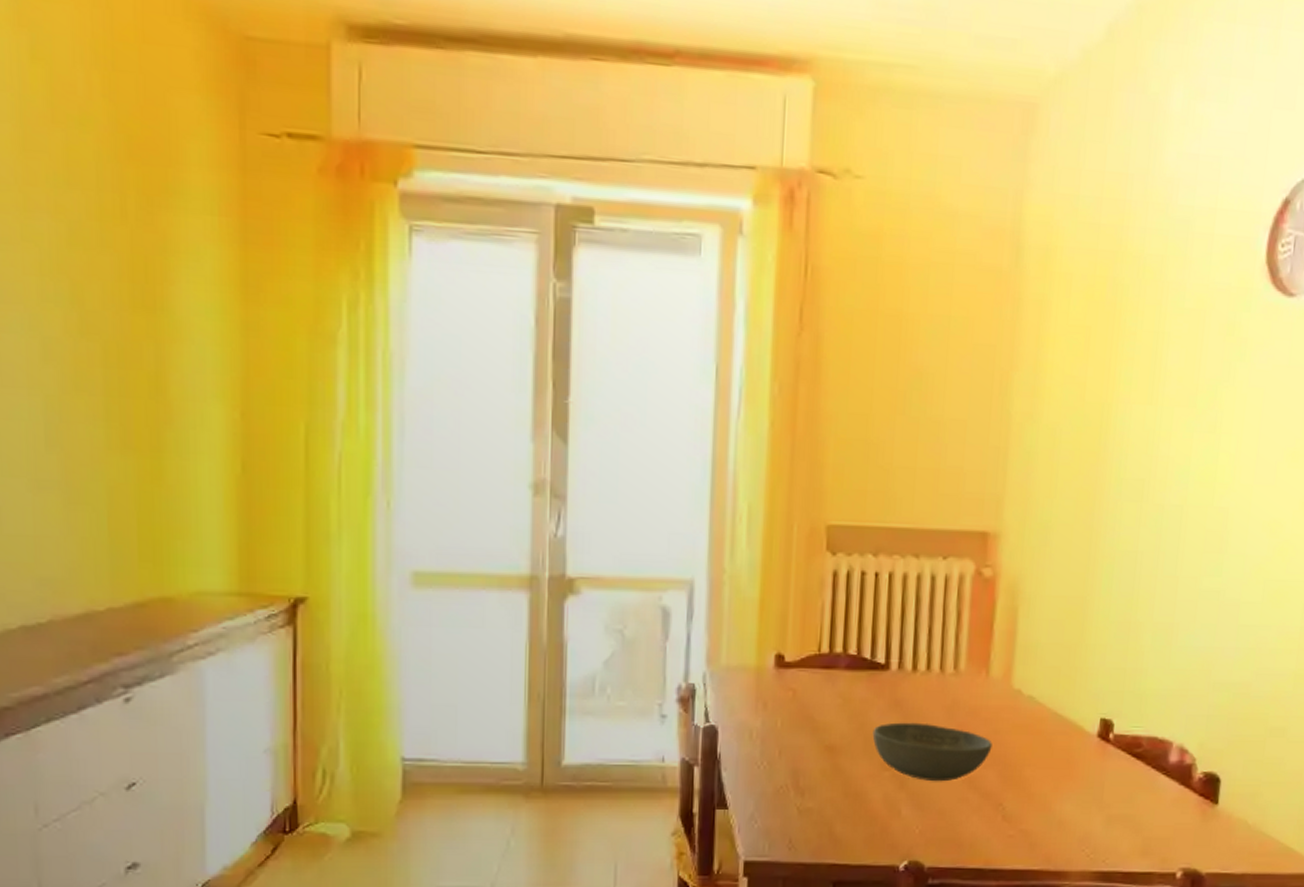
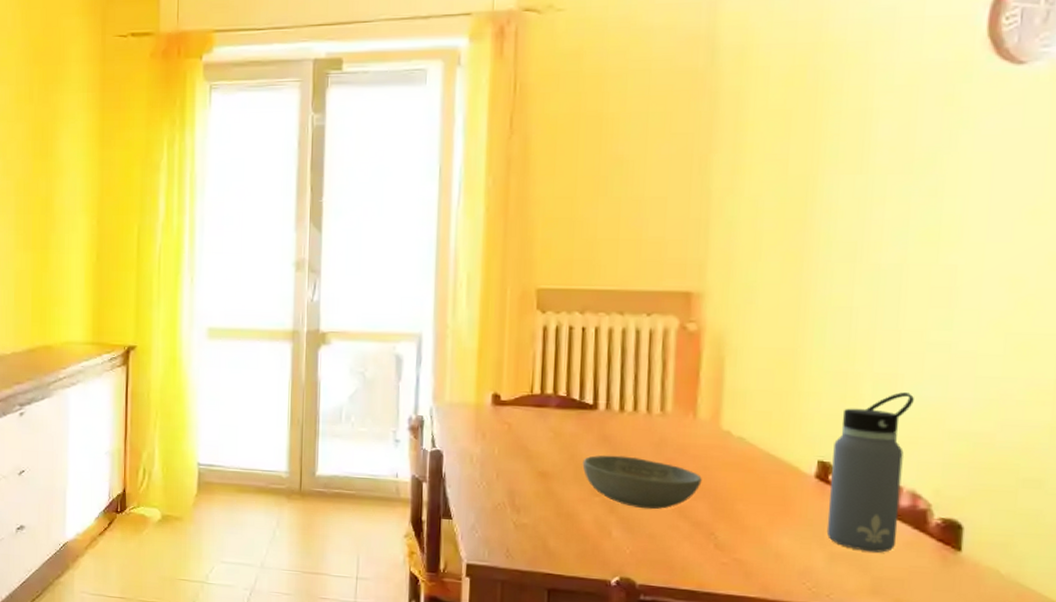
water bottle: none [1105,643,1186,812] -> present [826,392,914,553]

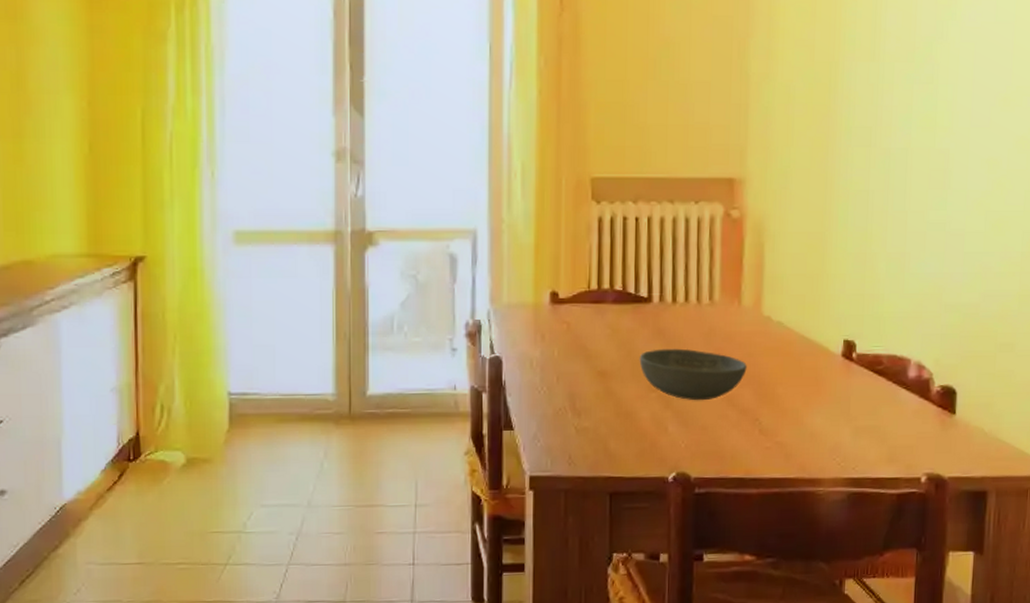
water bottle: present [826,392,914,553] -> none [851,270,918,423]

